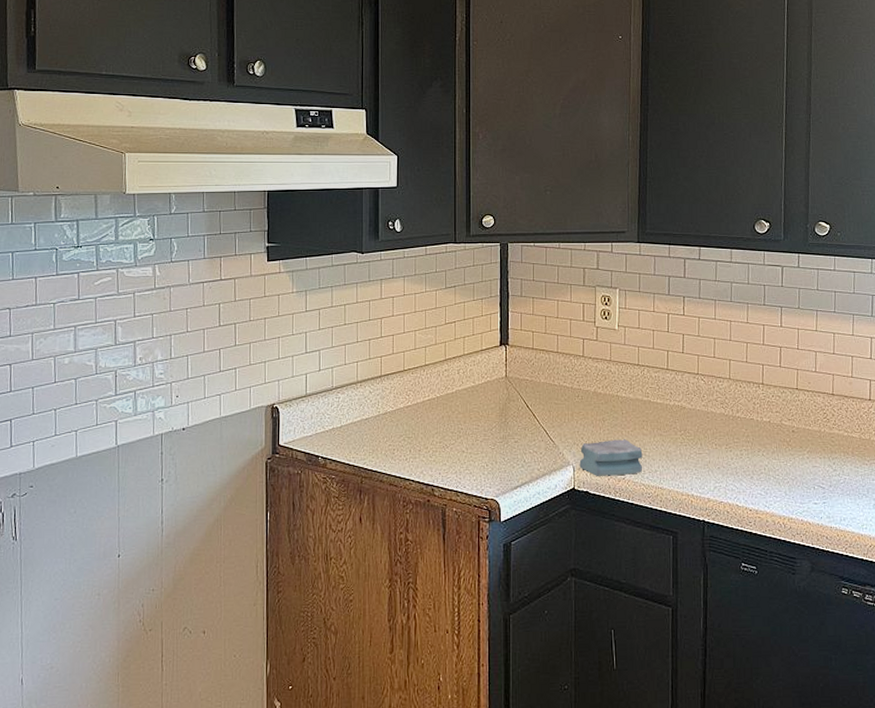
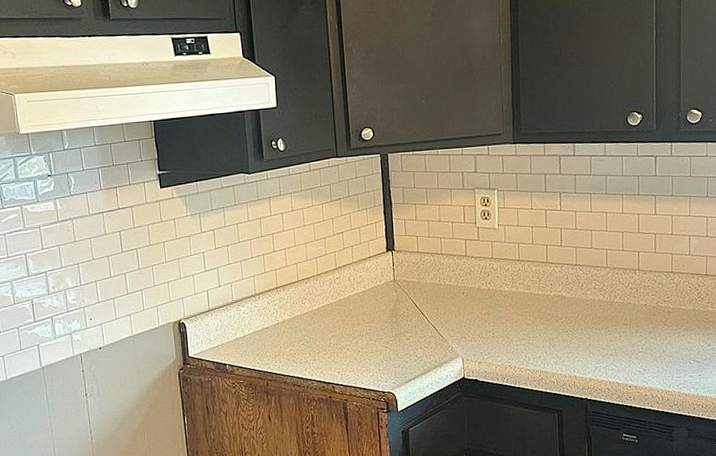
sponge: present [579,439,643,477] -> none [467,330,527,366]

